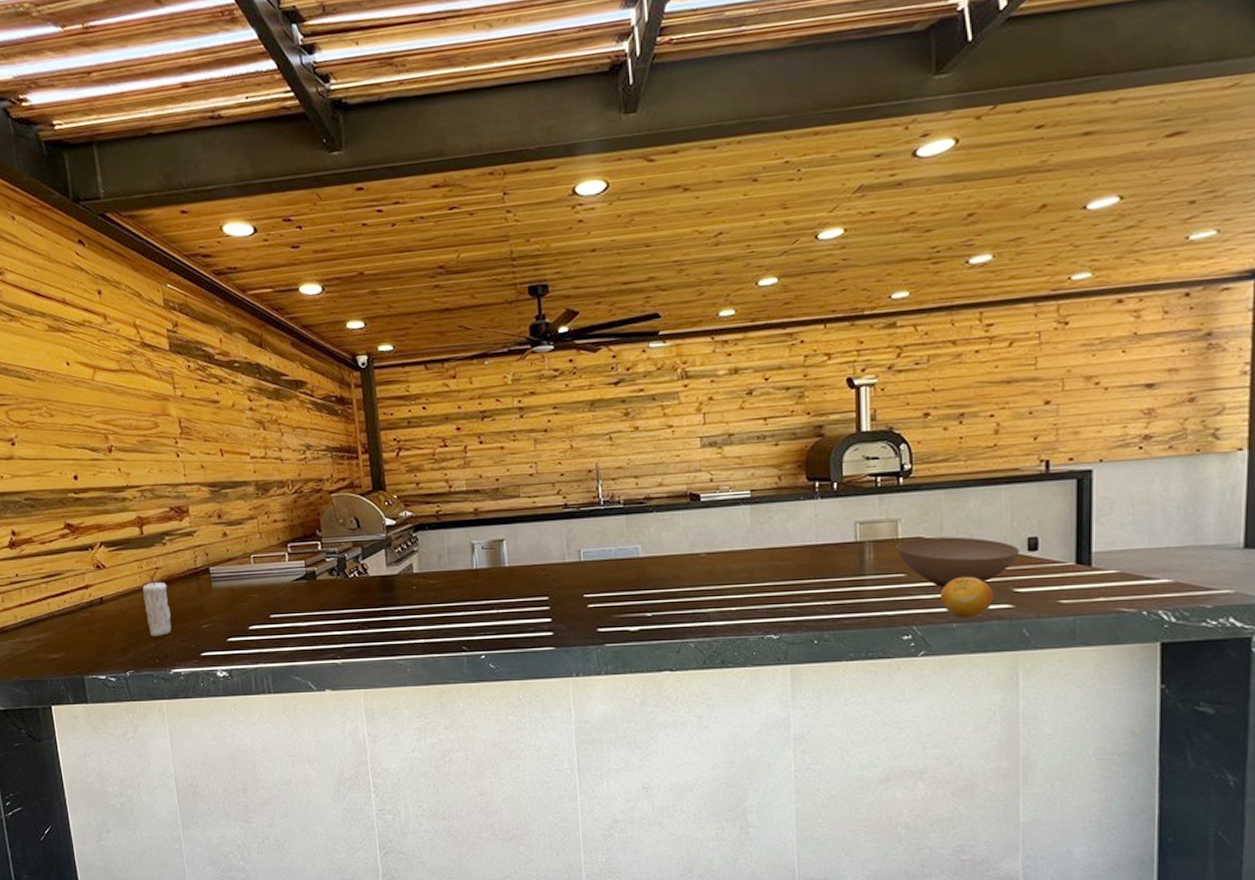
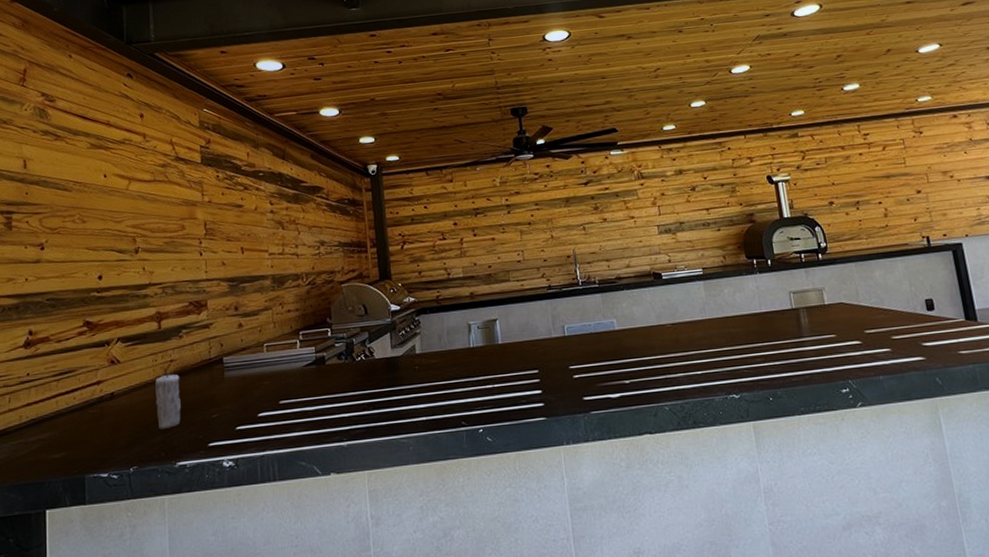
bowl: present [896,536,1019,588] -> none [824,301,921,346]
fruit: present [939,576,995,619] -> none [865,334,909,371]

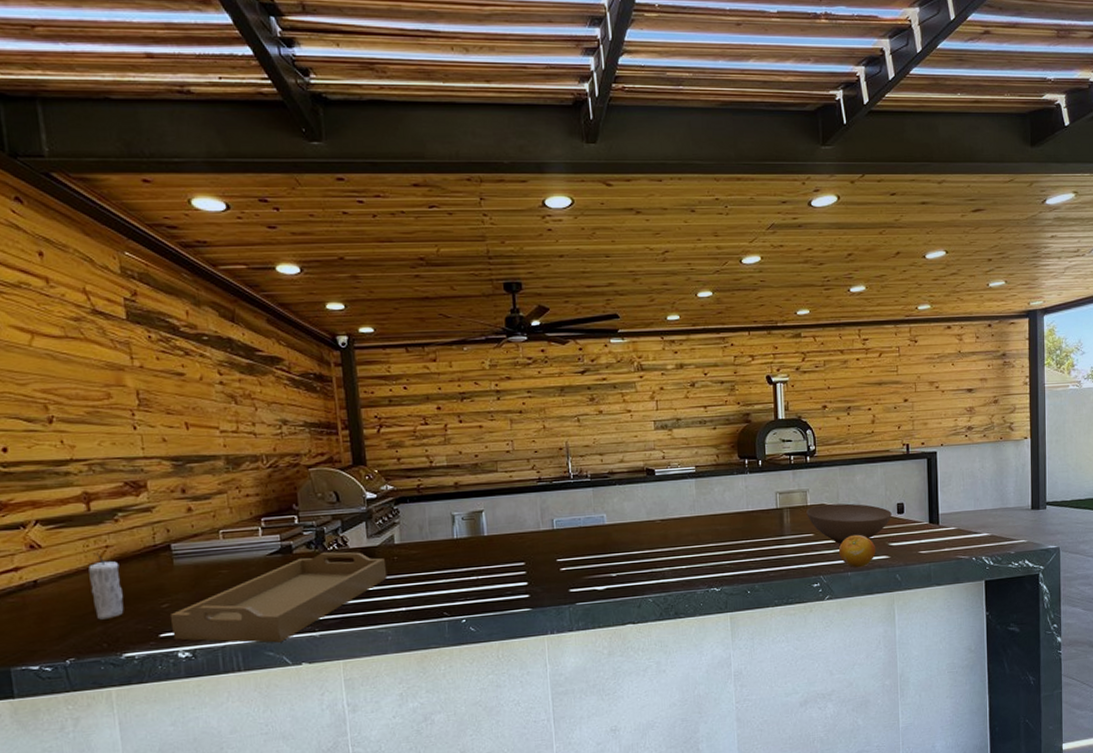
serving tray: none [218,362,409,453] -> present [169,551,388,643]
bowl: none [824,301,921,346] -> present [806,503,892,544]
fruit: none [865,334,909,371] -> present [838,534,876,568]

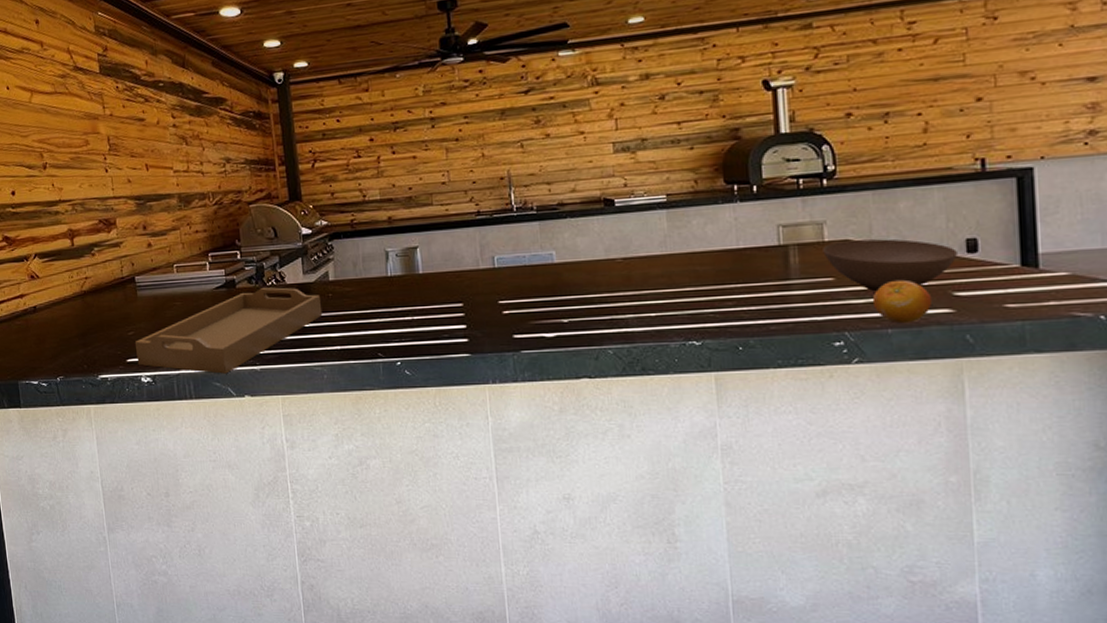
candle: present [88,554,124,620] -> none [73,284,100,343]

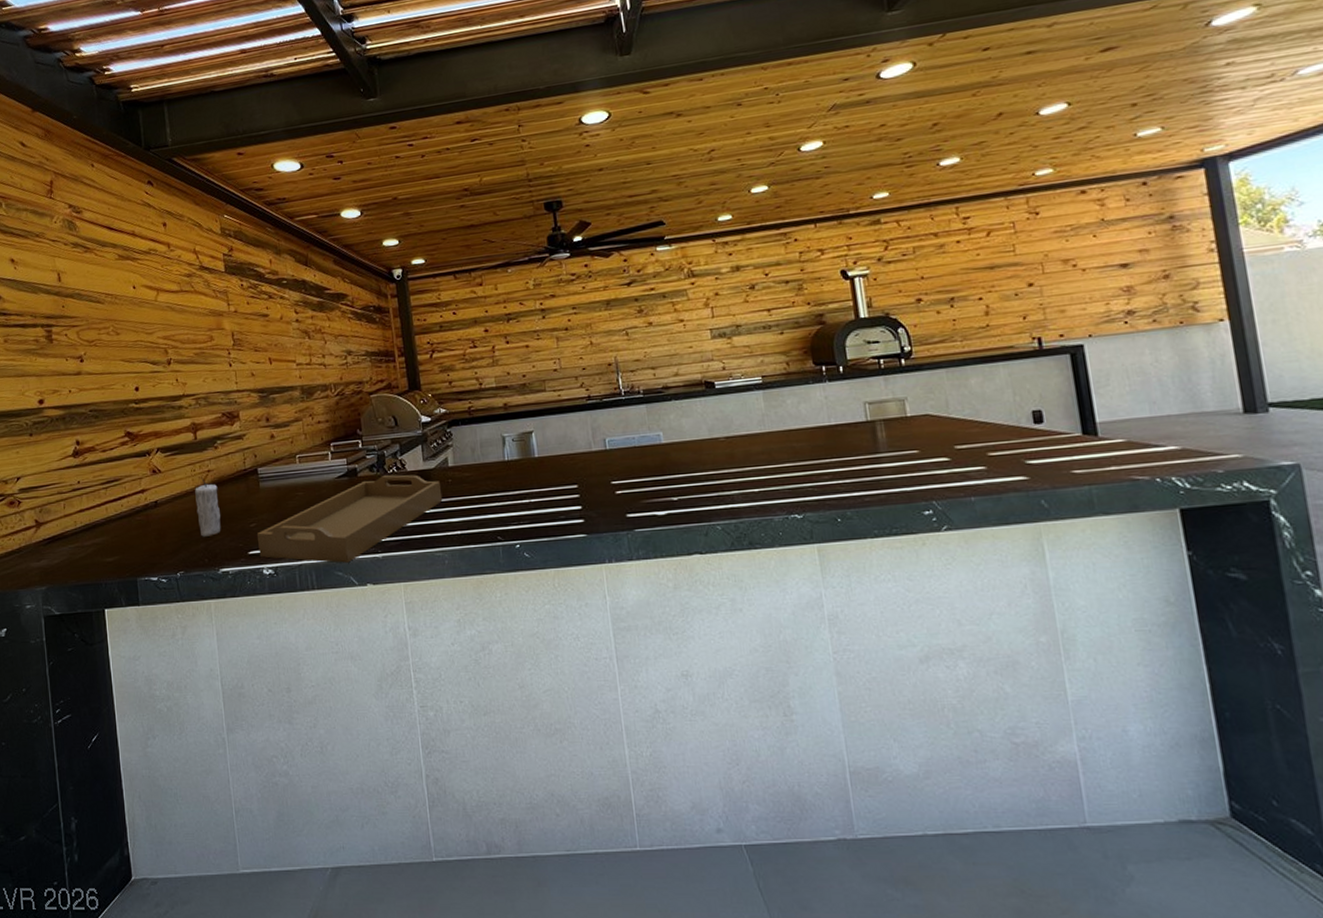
candle: none [73,284,100,343] -> present [195,477,221,537]
bowl: present [823,239,957,292] -> none [906,412,1026,463]
fruit: present [872,279,933,324] -> none [954,450,1008,492]

